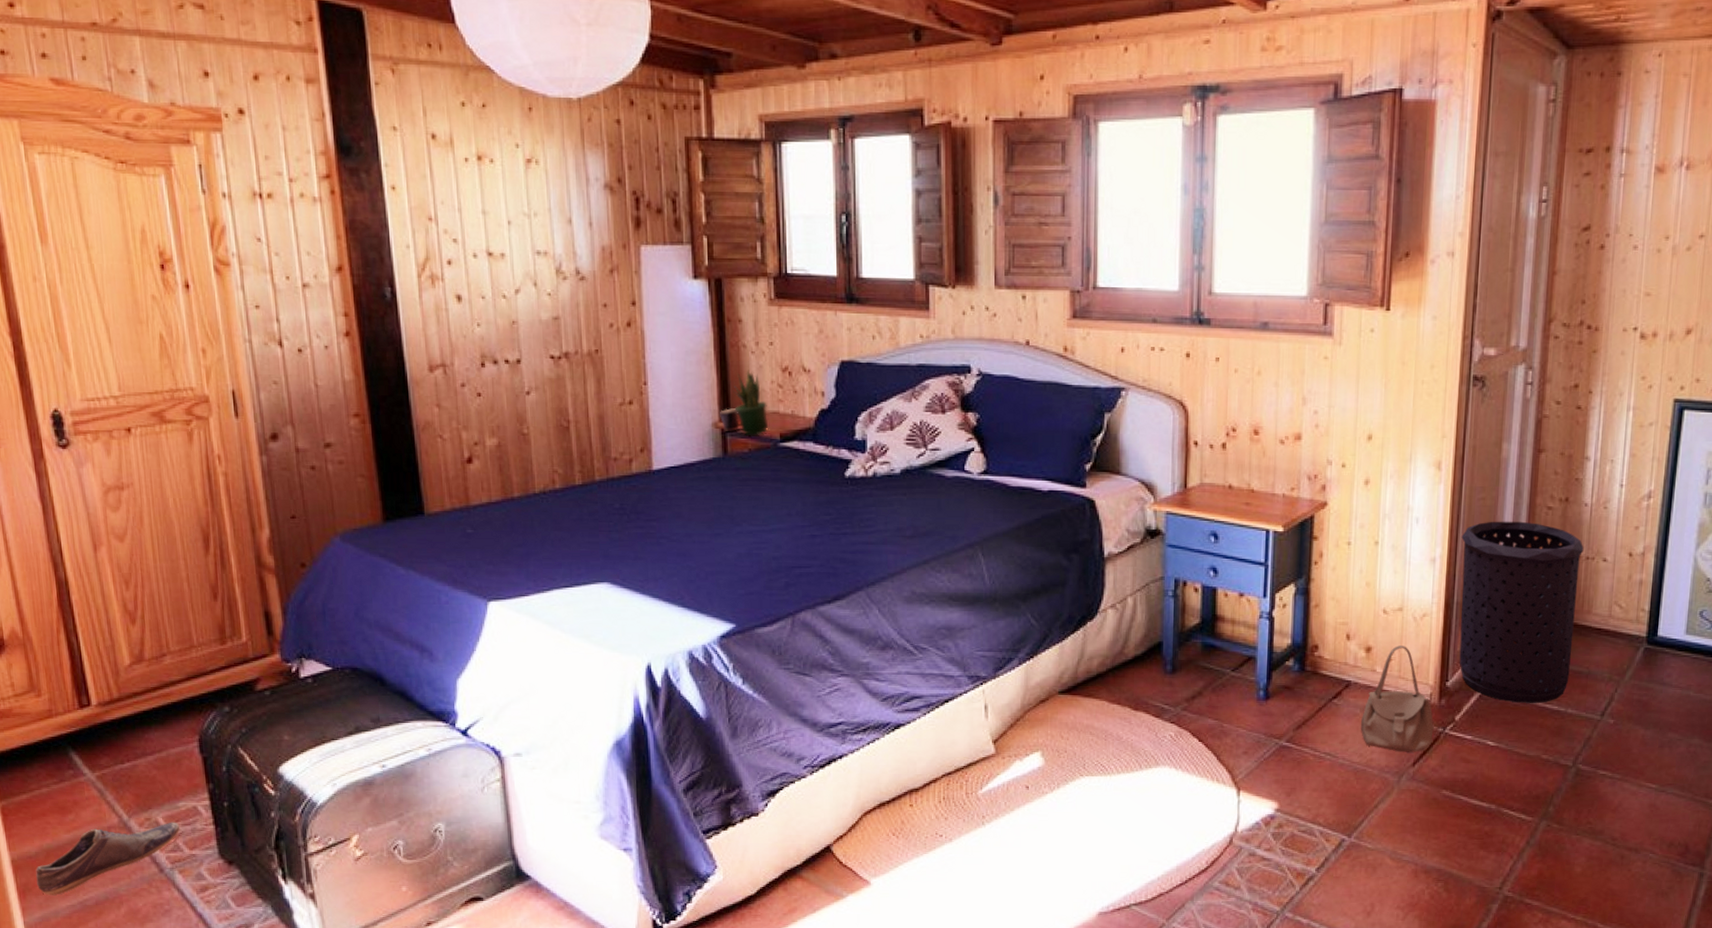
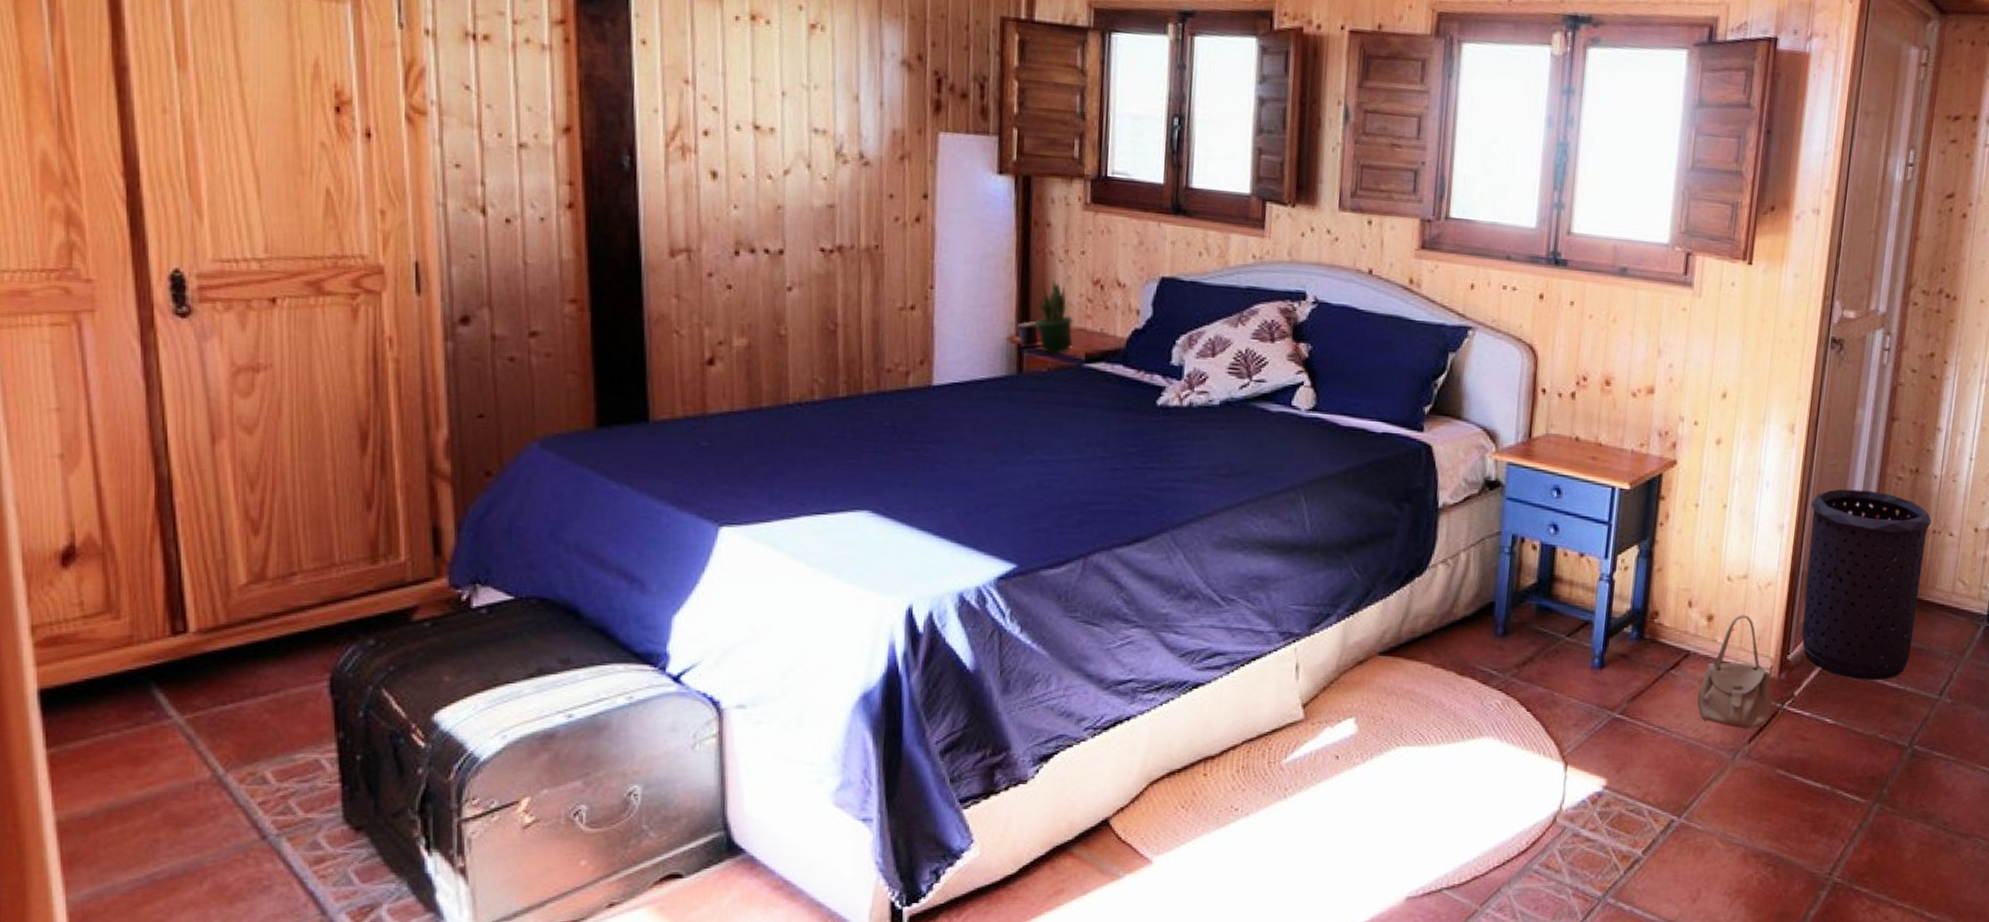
shoe: present [36,822,181,895] -> none [90,778,295,866]

